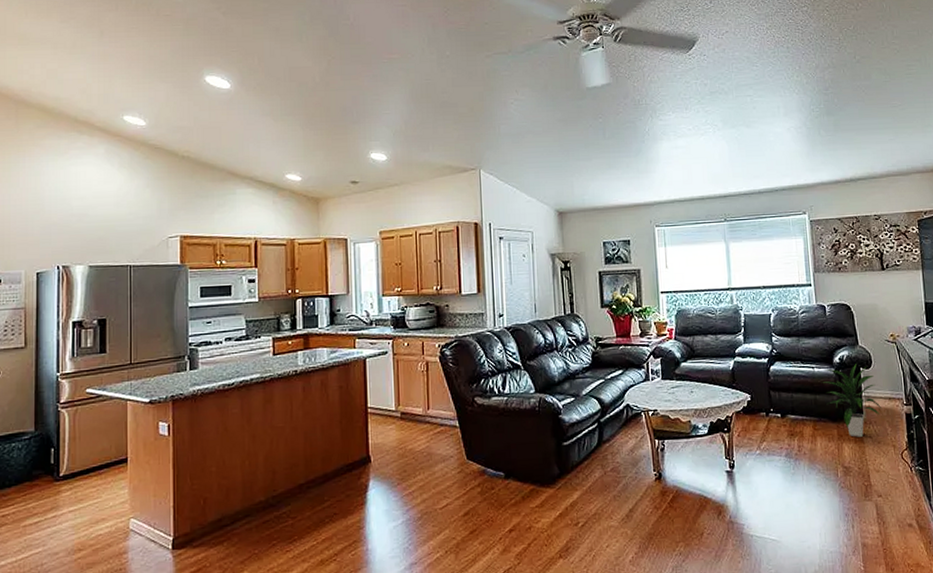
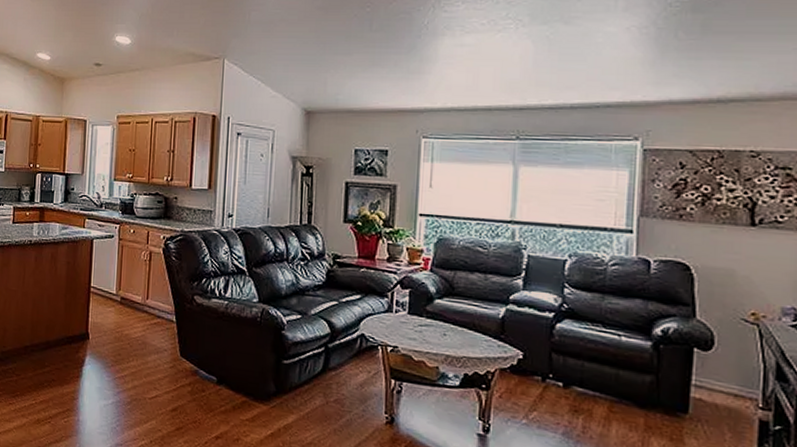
indoor plant: present [823,364,883,437] -> none [632,339,722,435]

